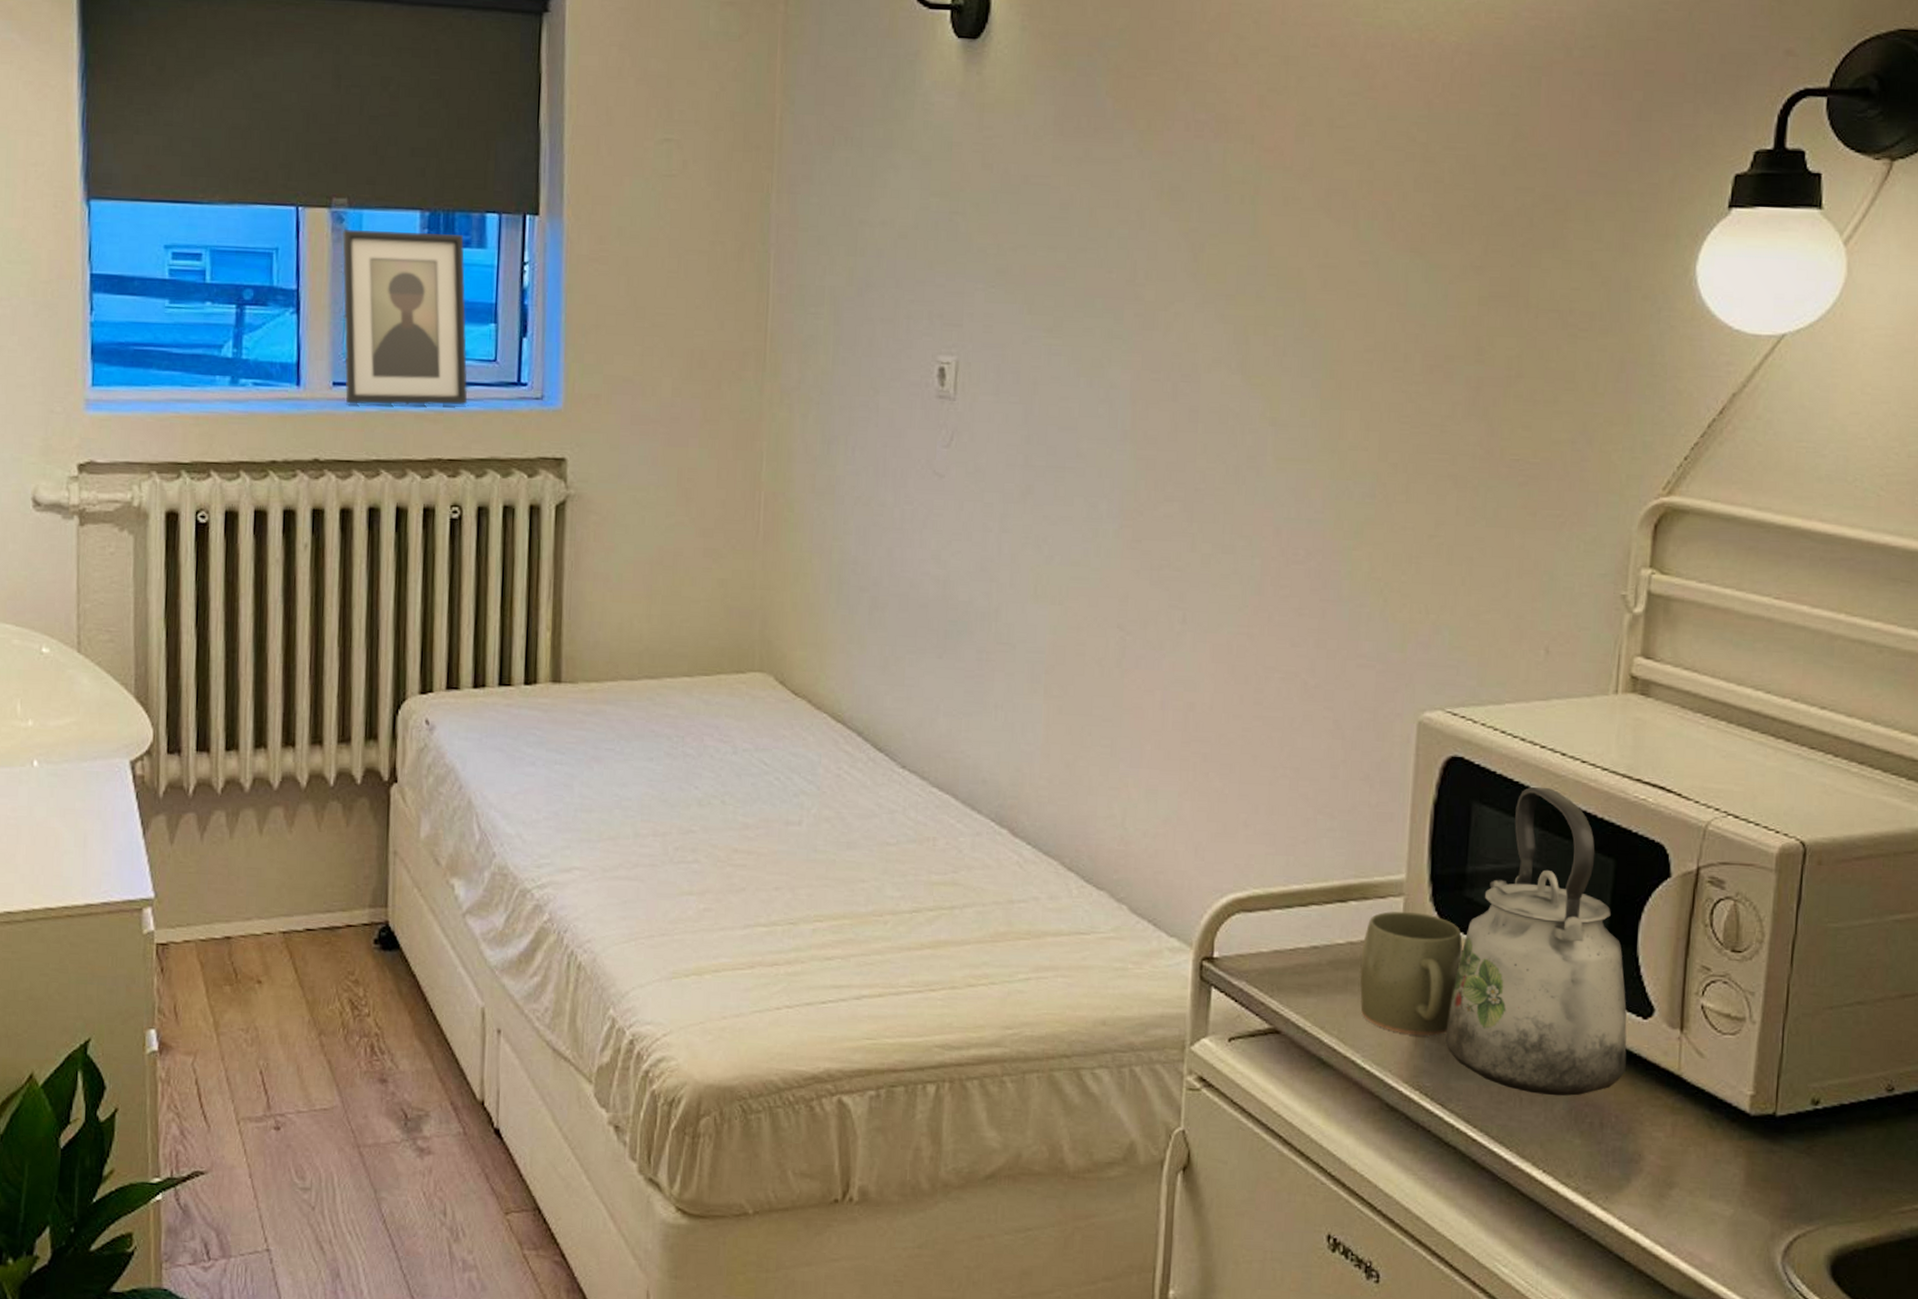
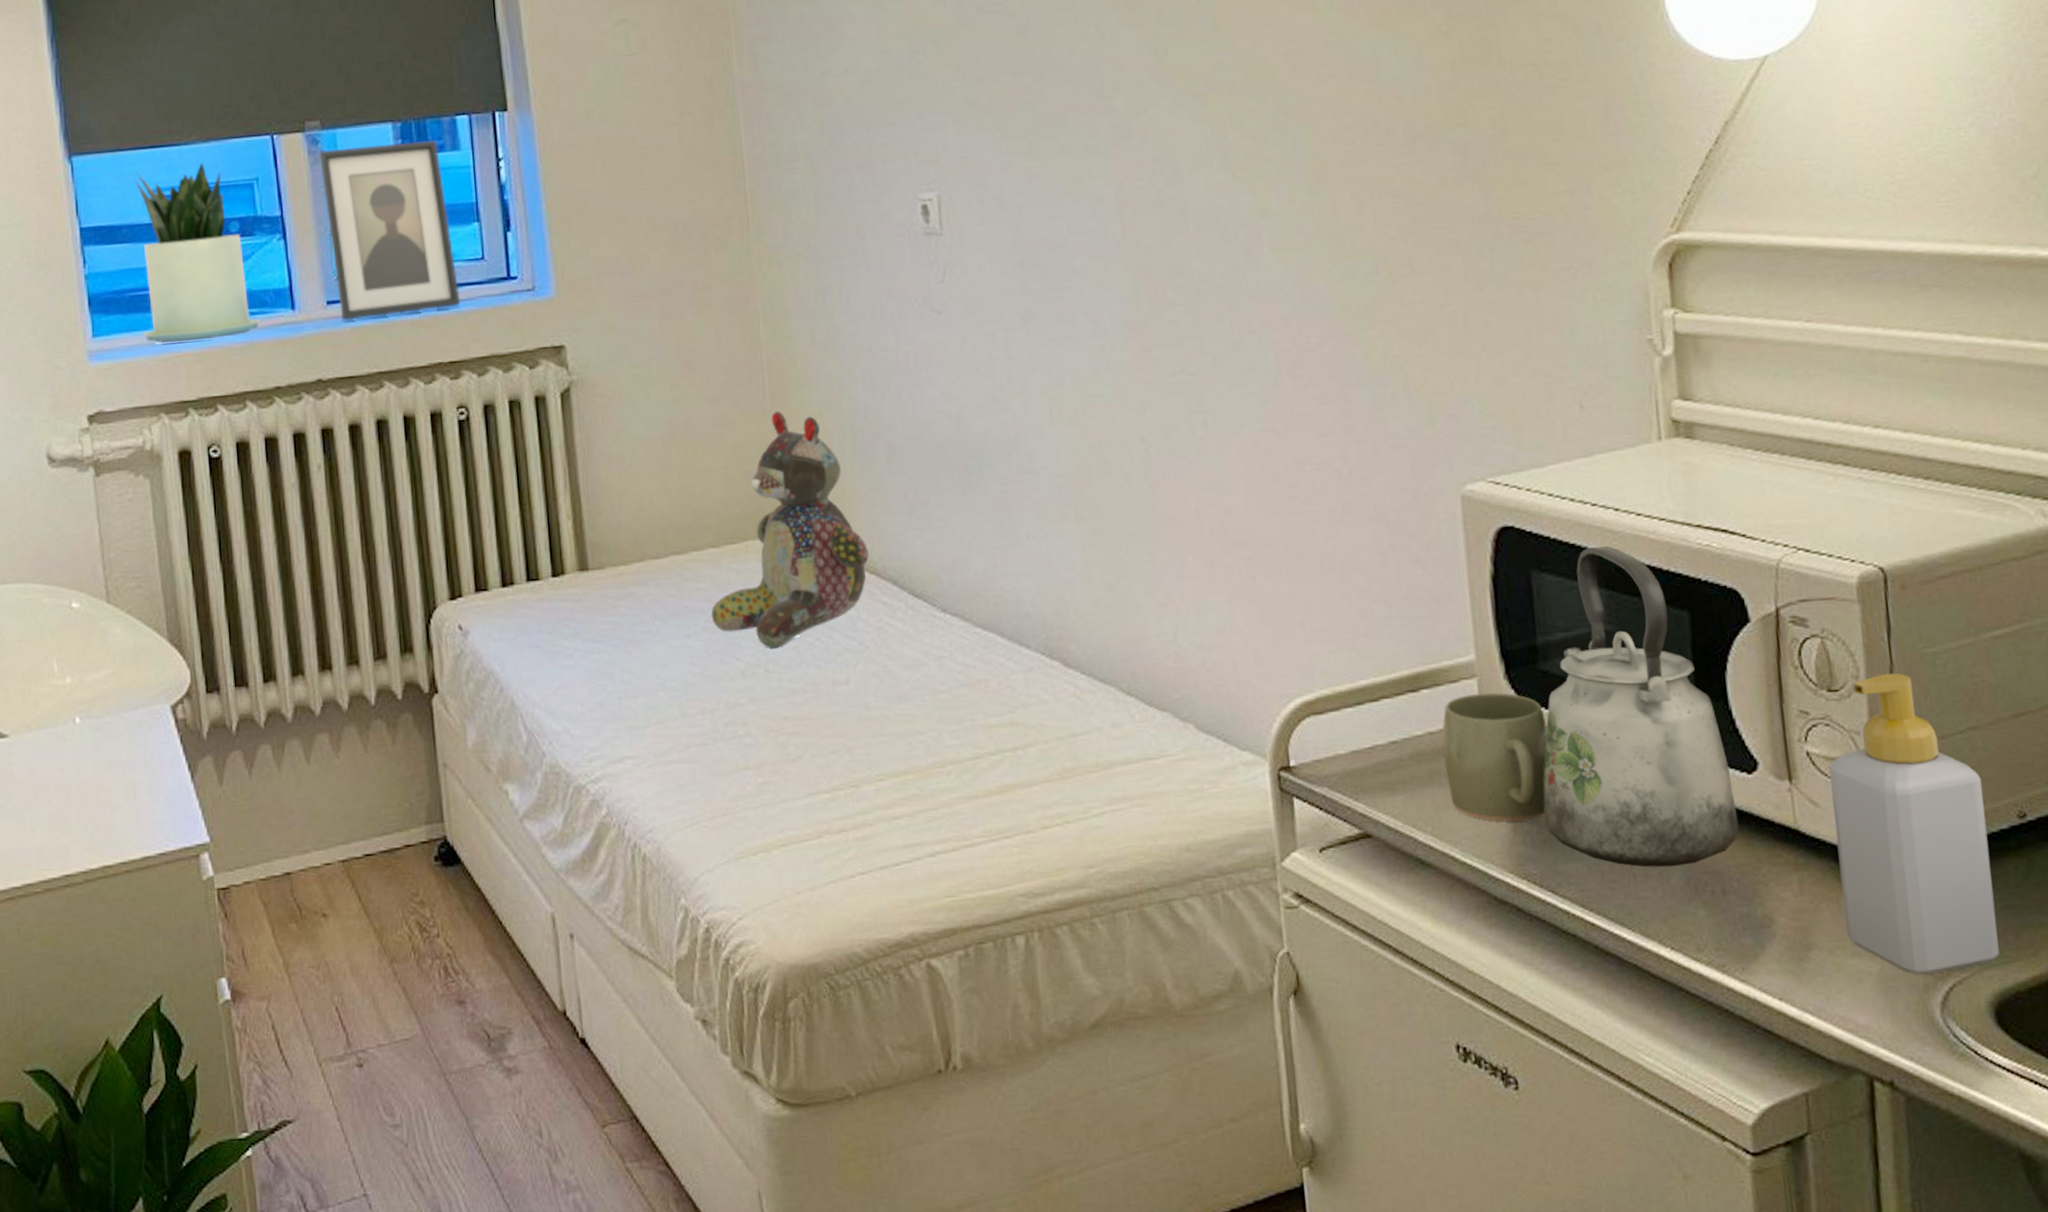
planter: none [143,224,264,404] -> present [132,162,260,343]
stuffed bear: none [675,551,838,781] -> present [710,410,869,648]
soap bottle: none [1708,941,1859,1225] -> present [1829,672,2000,976]

